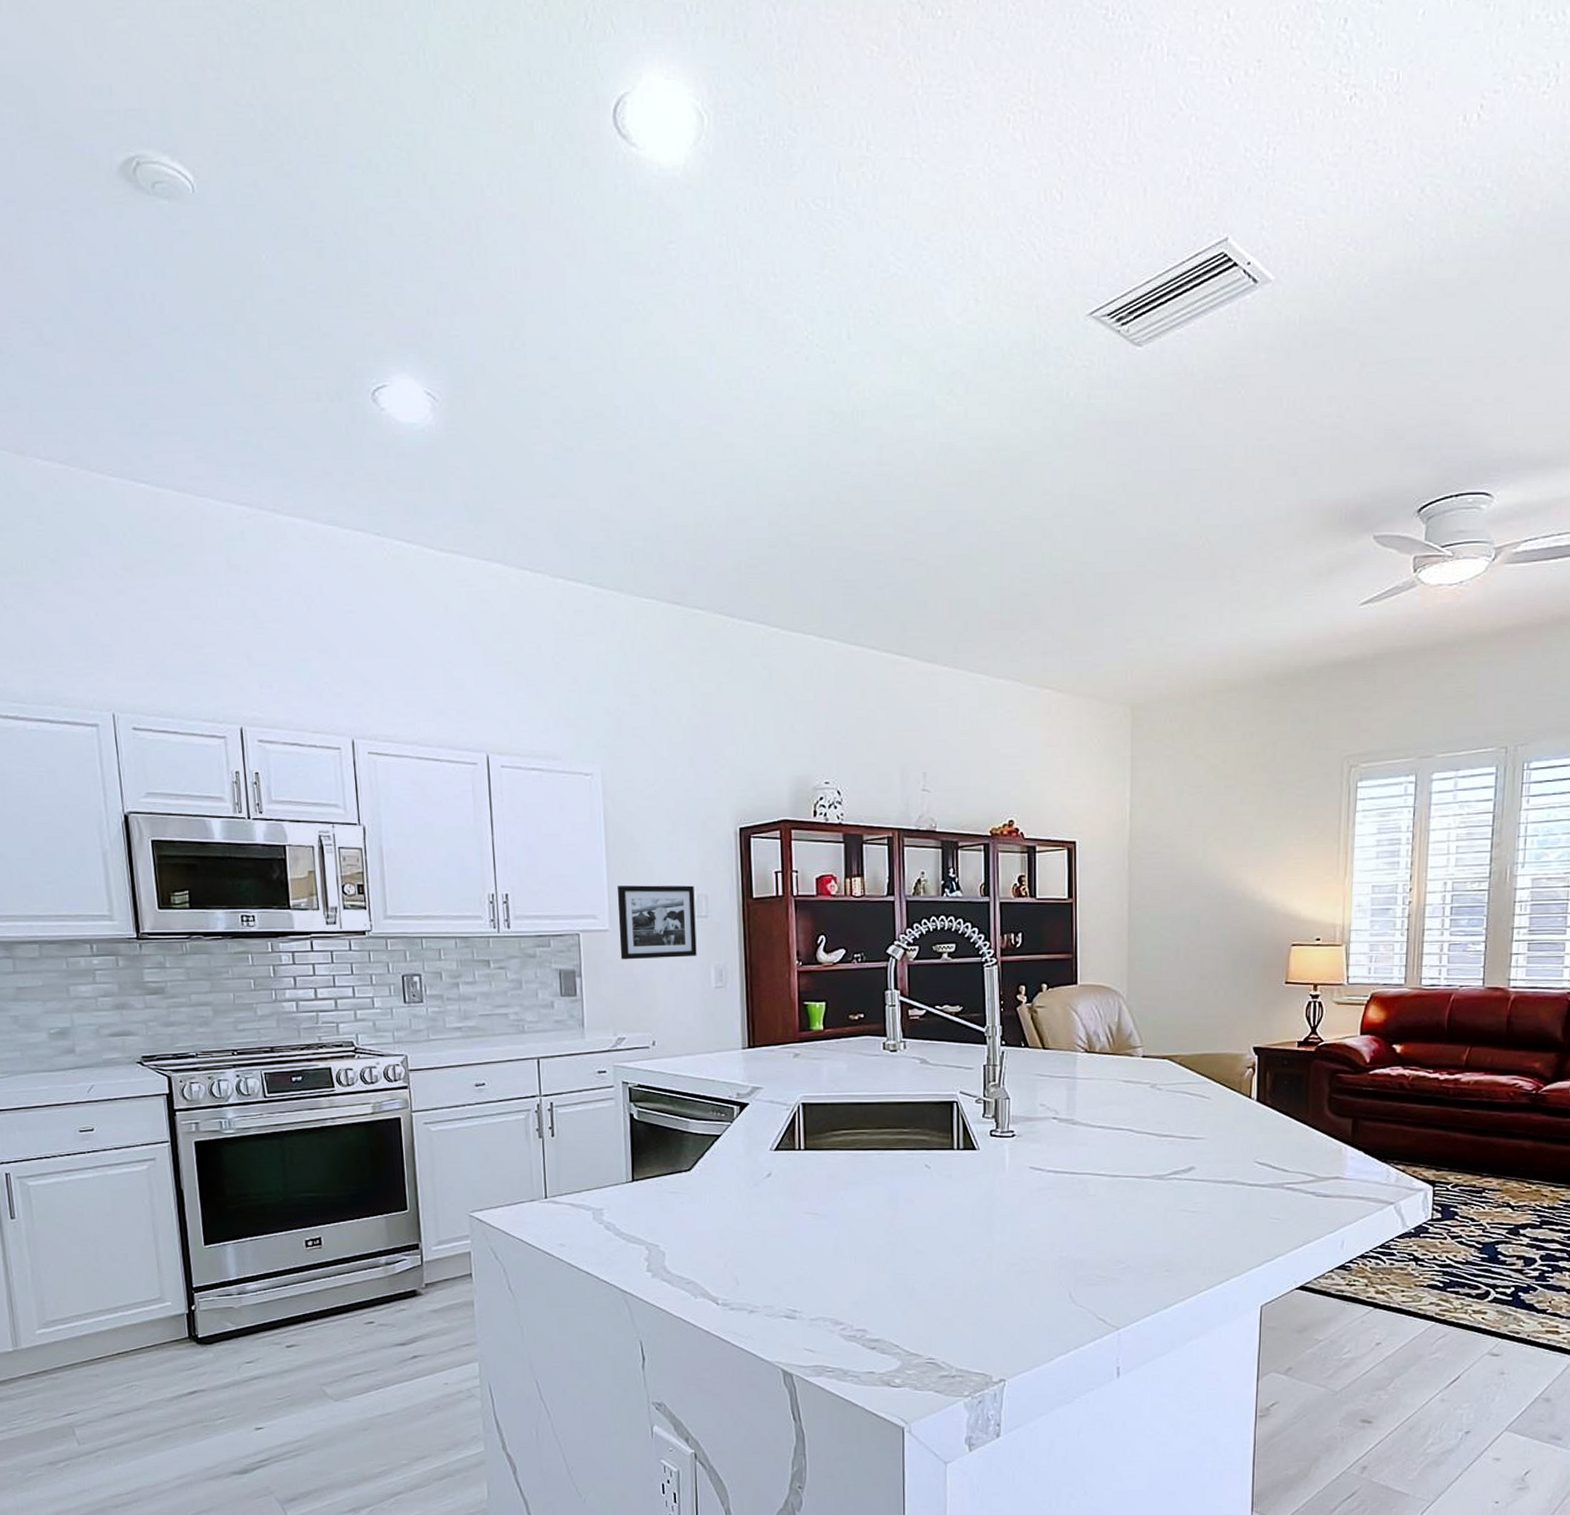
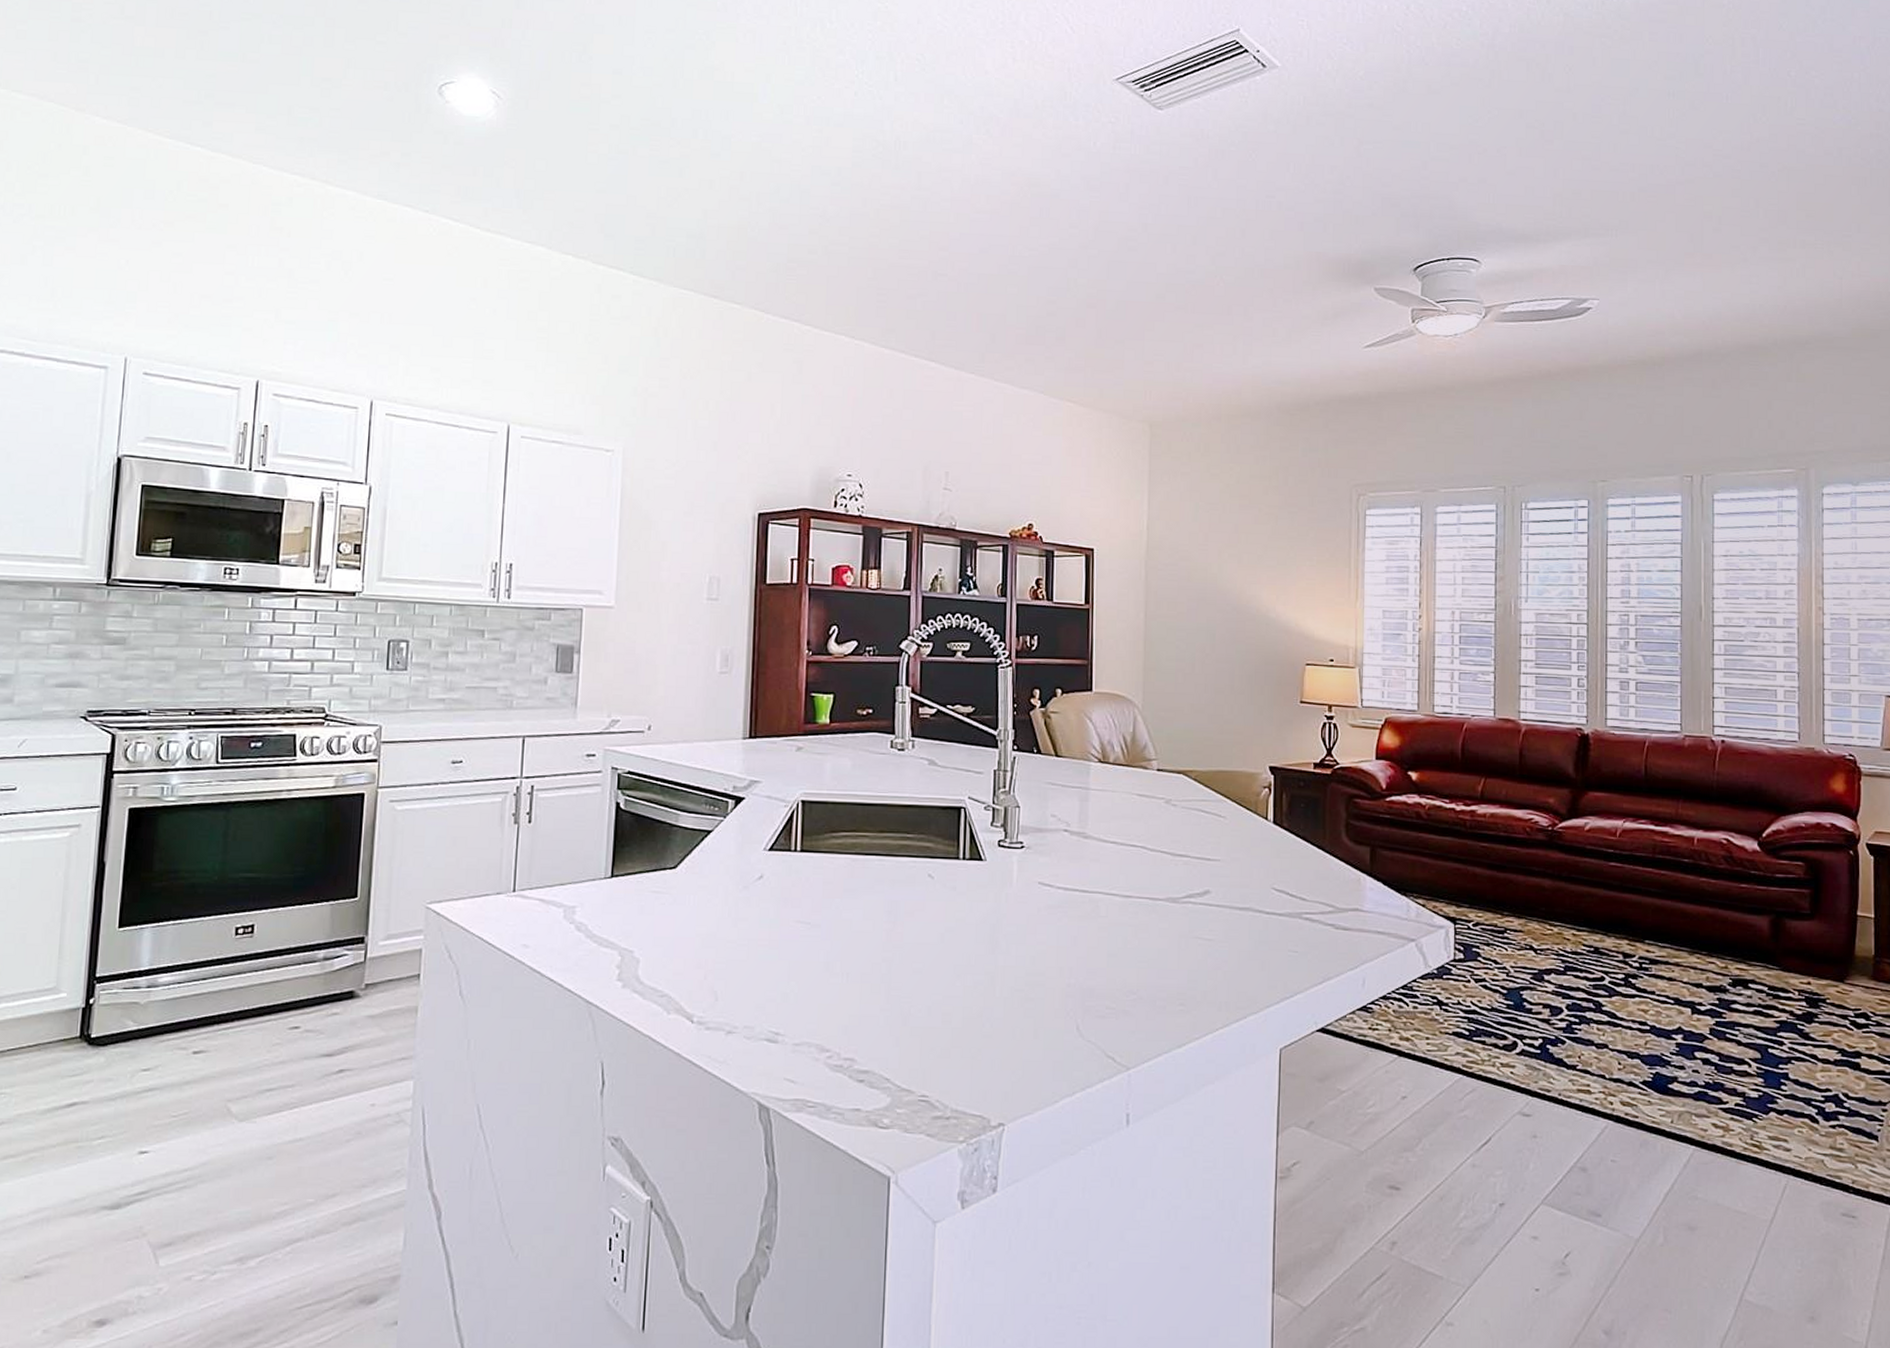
picture frame: present [617,885,697,960] -> none [623,563,707,640]

